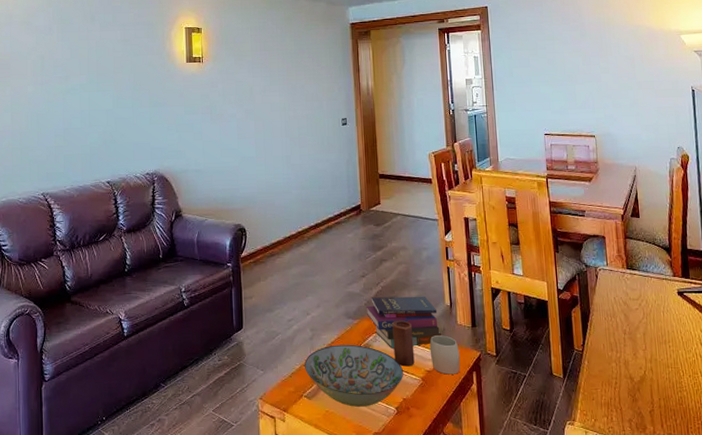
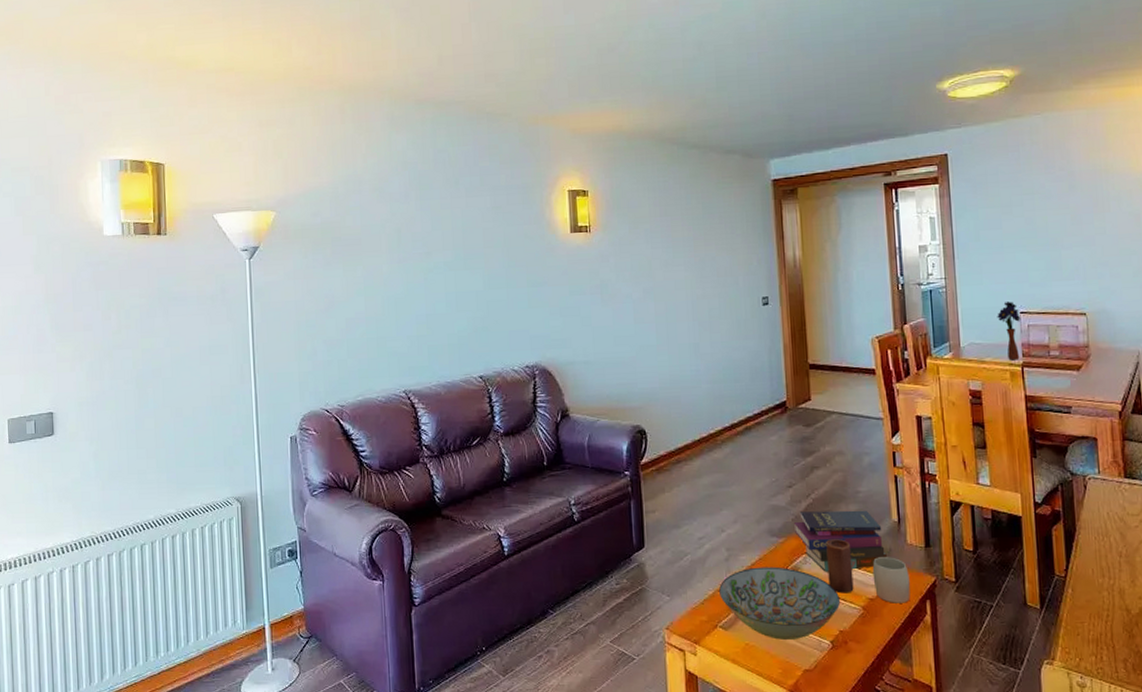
flower arrangement: none [527,125,546,173] -> present [997,302,1021,361]

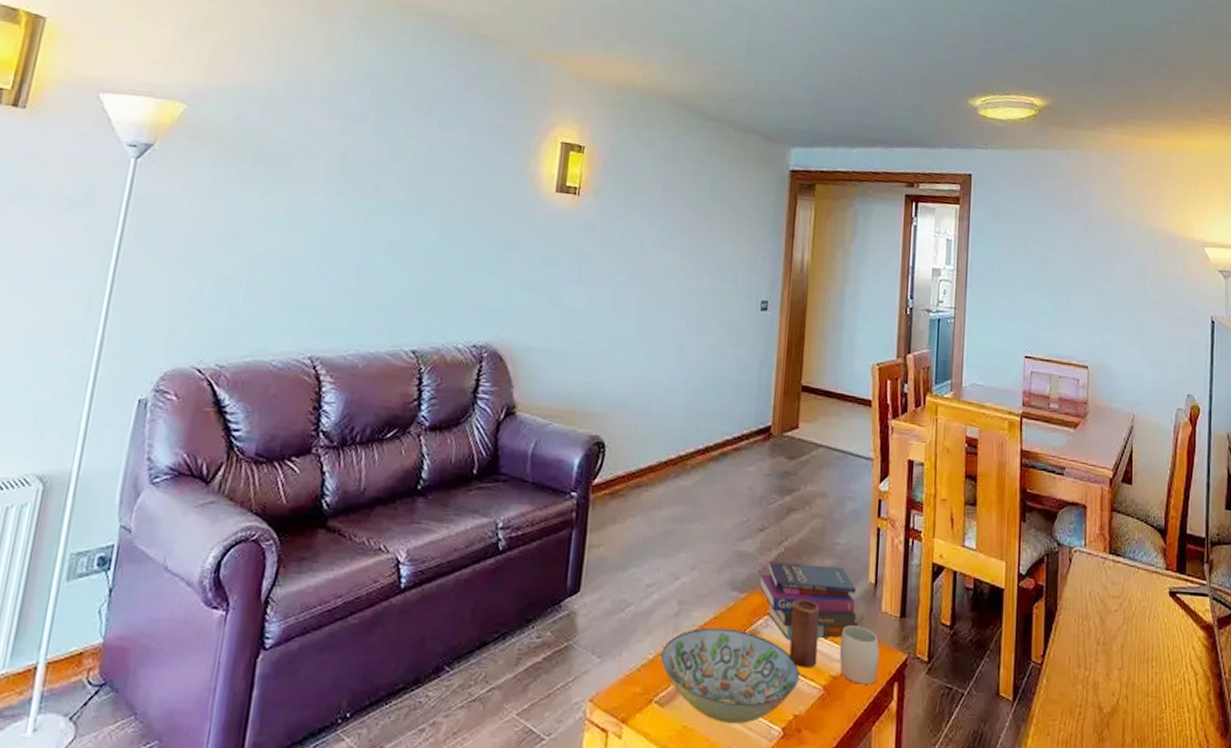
flower arrangement: present [997,302,1021,361] -> none [1002,343,1025,409]

